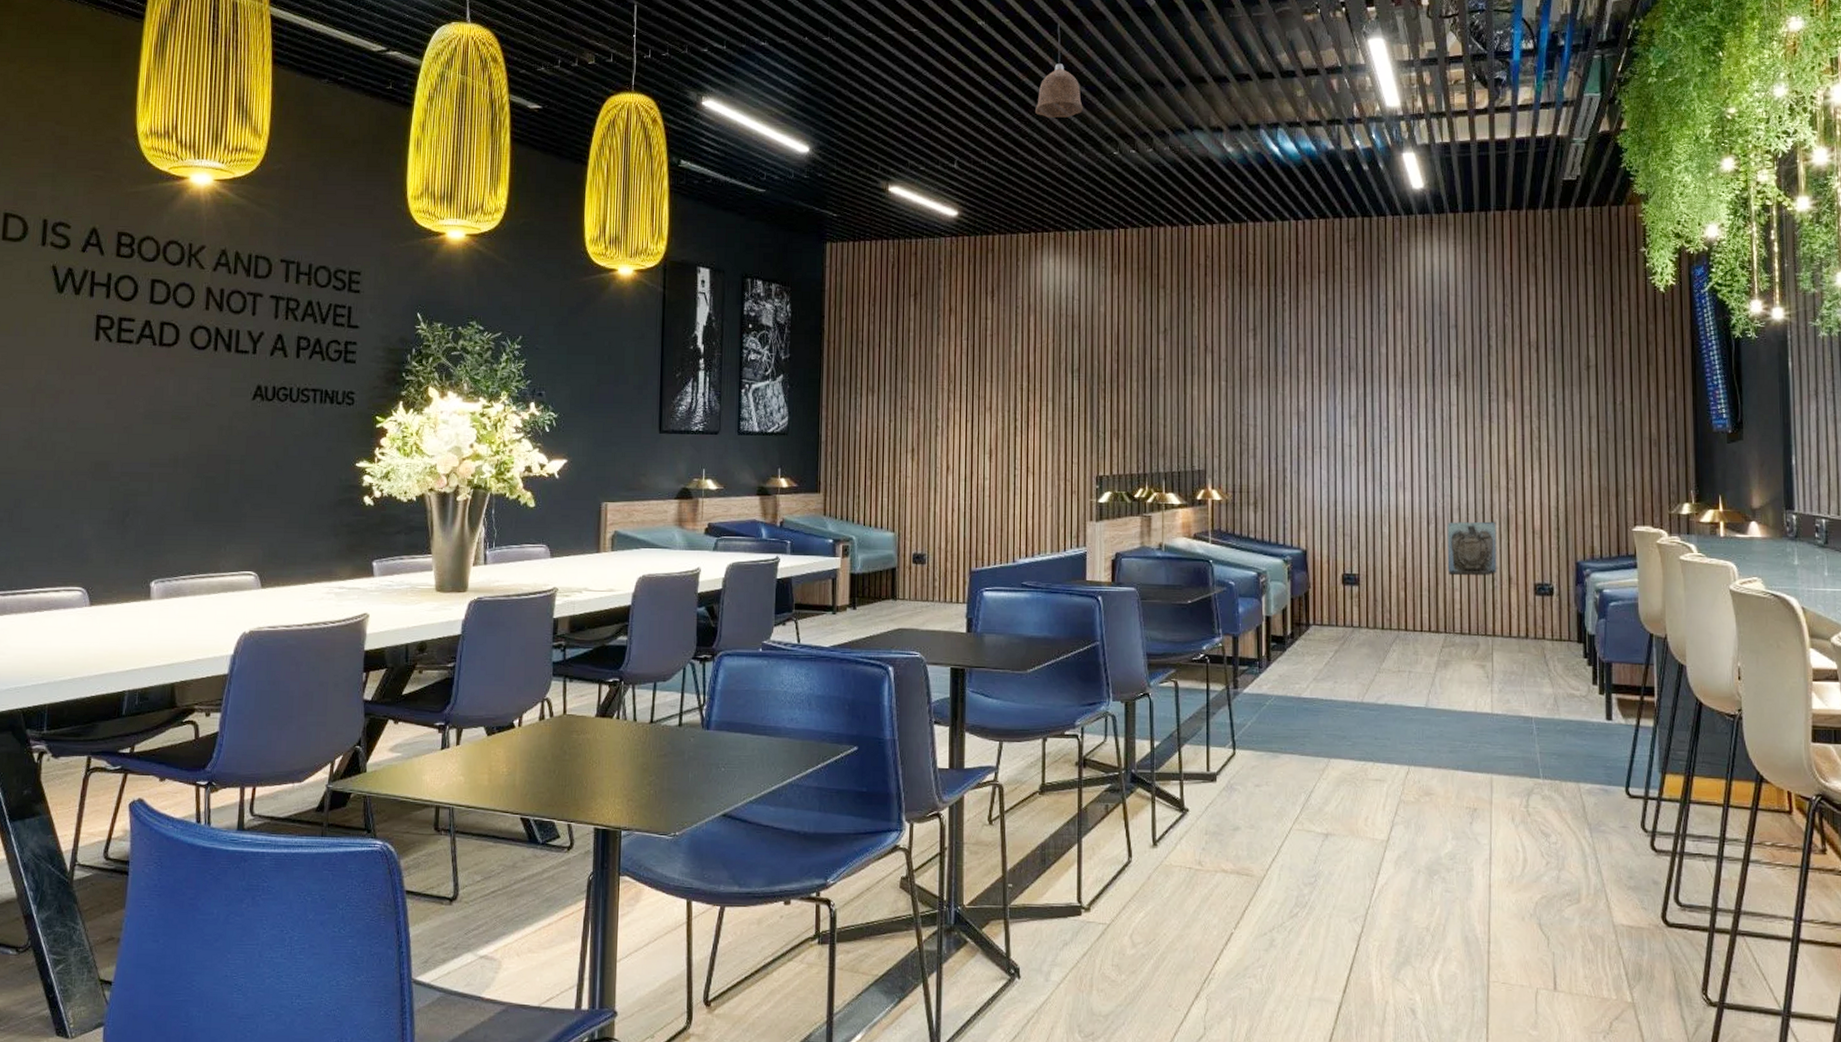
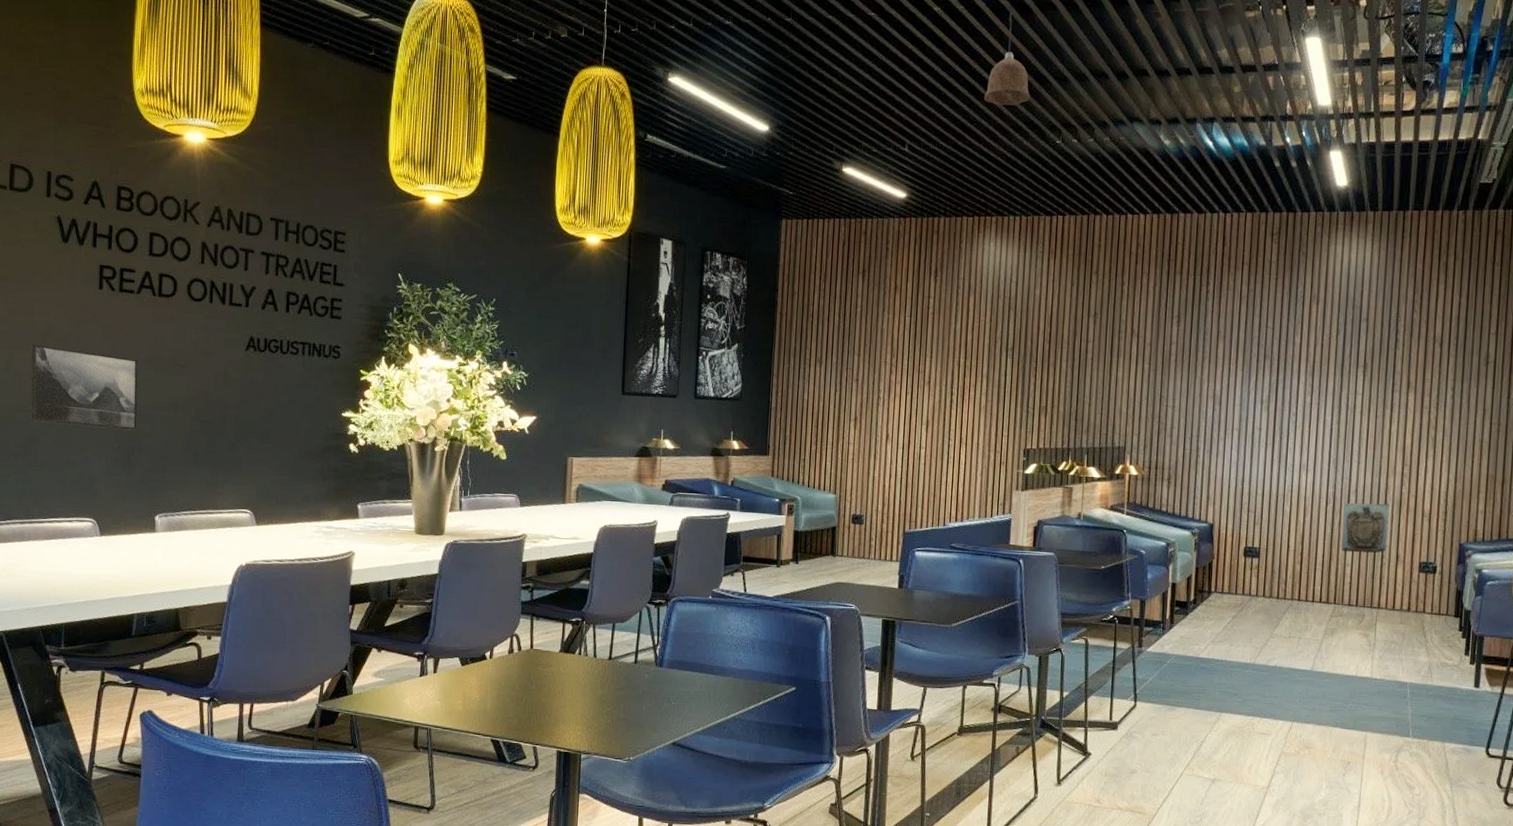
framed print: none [17,400,137,490] -> present [30,343,139,431]

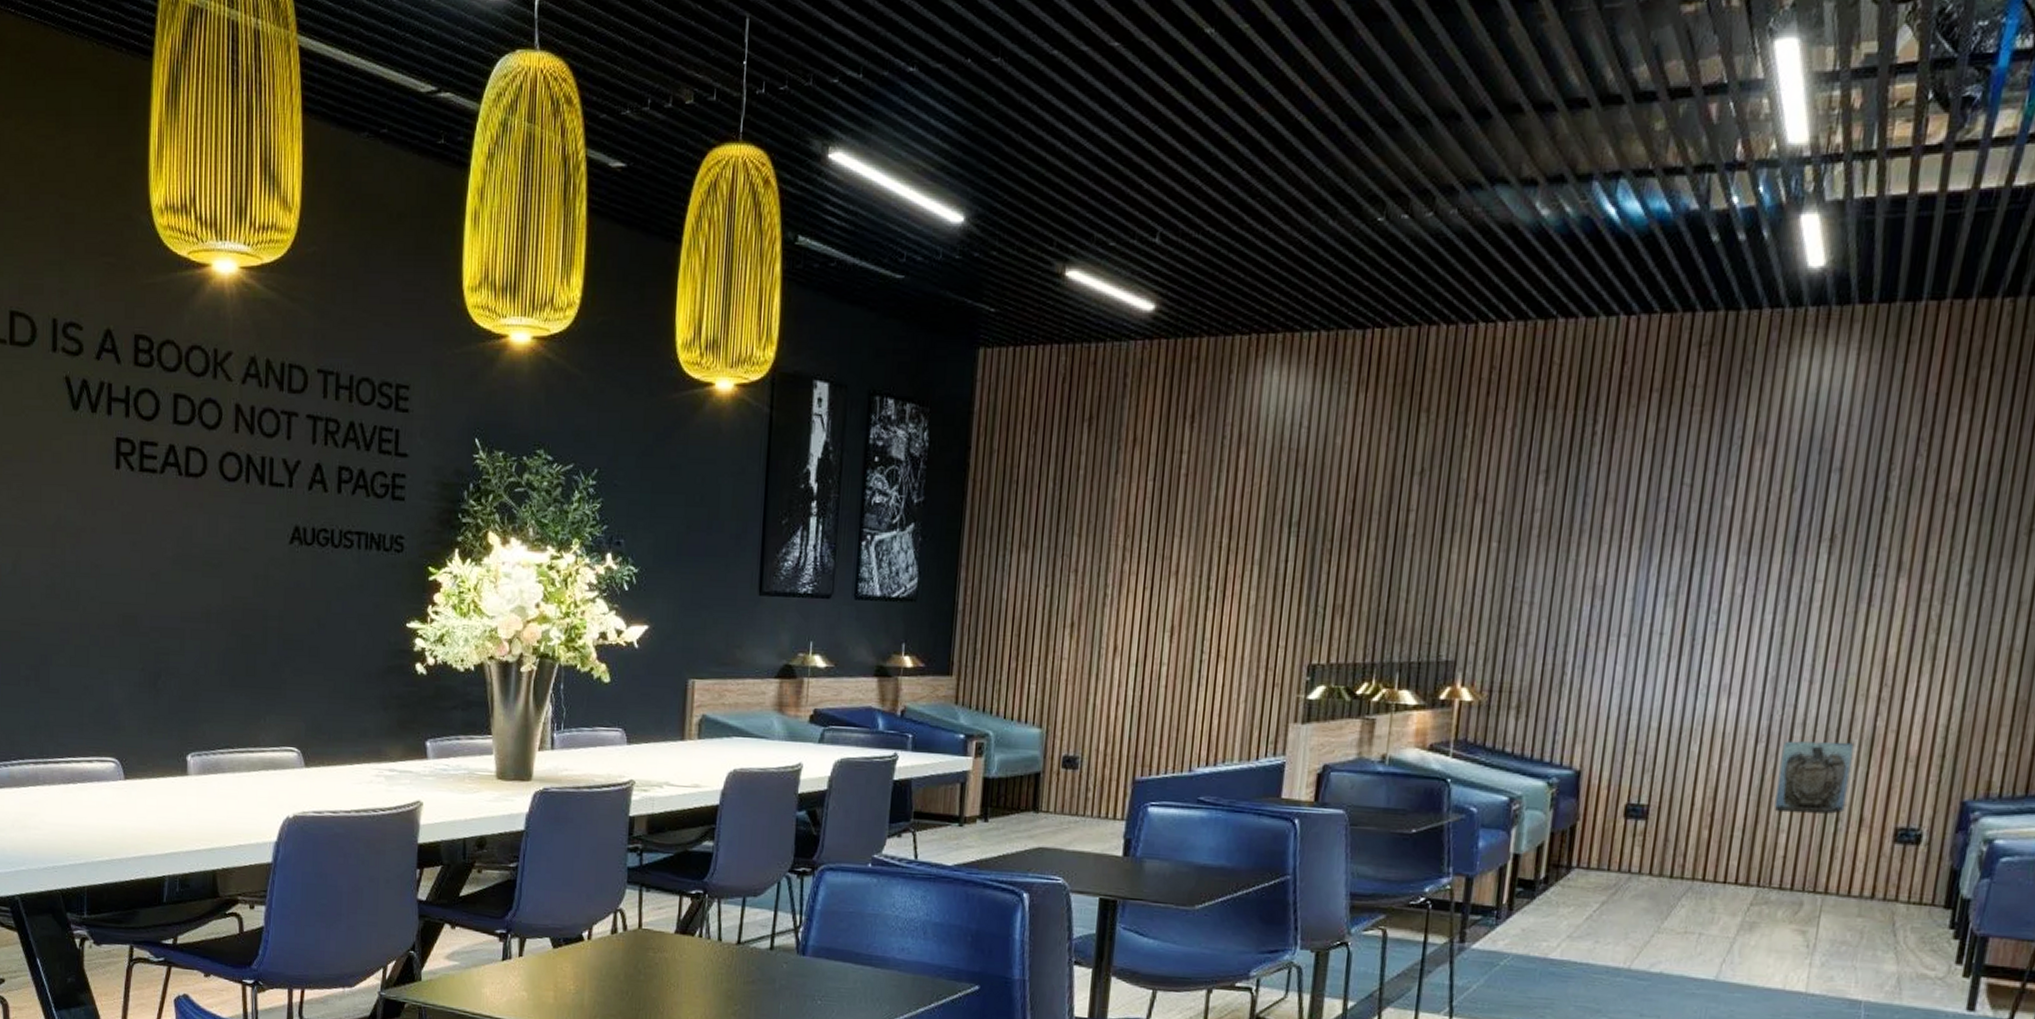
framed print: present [30,343,139,431] -> none [40,539,165,648]
pendant lamp: present [984,12,1031,106] -> none [1273,29,1343,169]

